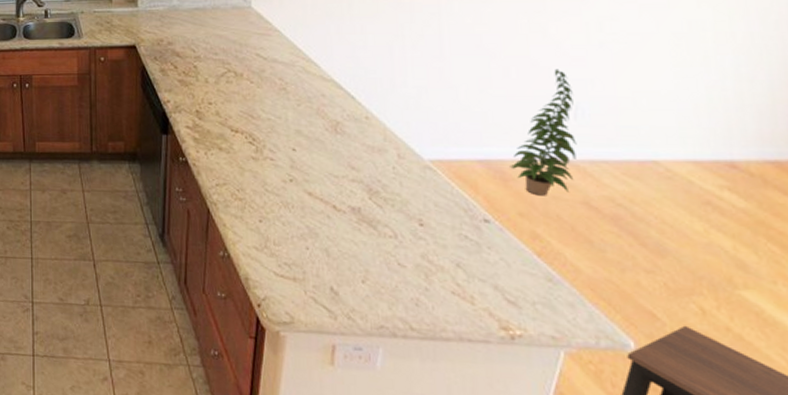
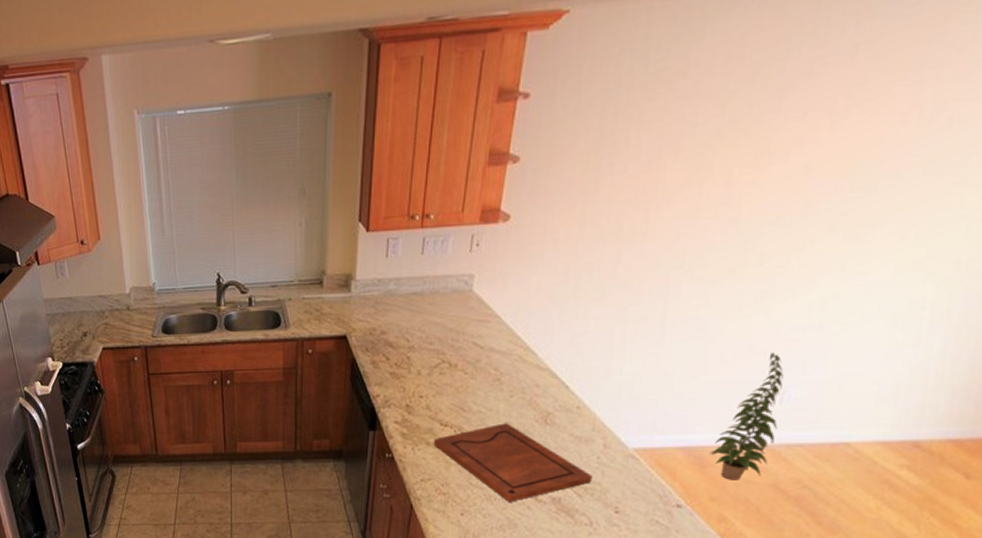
cutting board: none [225,131,391,210] -> present [433,423,593,502]

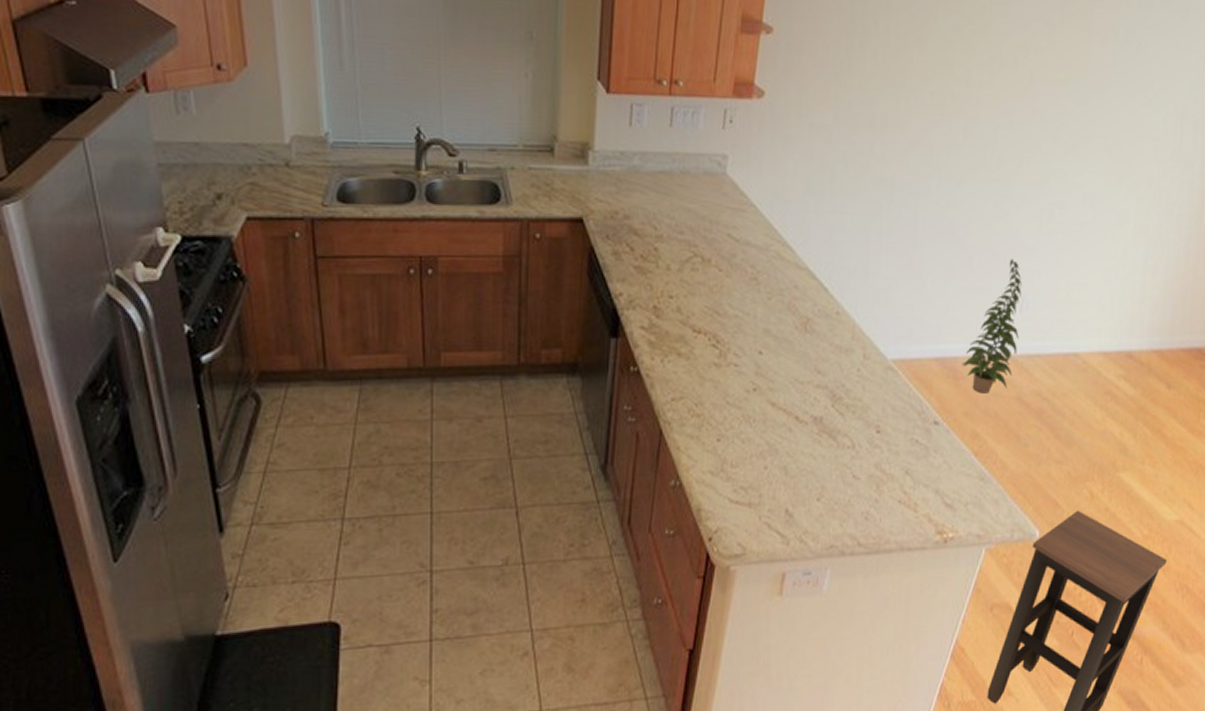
cutting board: present [433,423,593,502] -> none [685,330,854,423]

